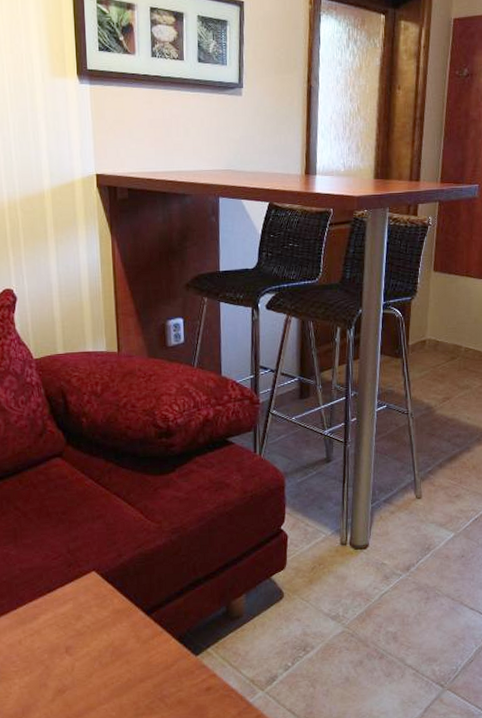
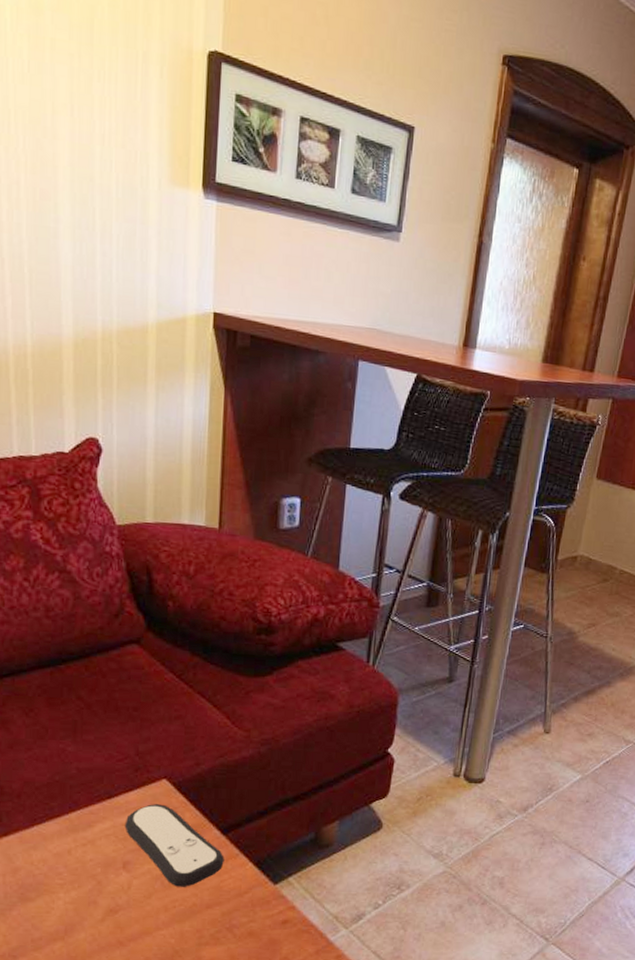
remote control: none [64,593,151,665] -> present [124,804,224,887]

